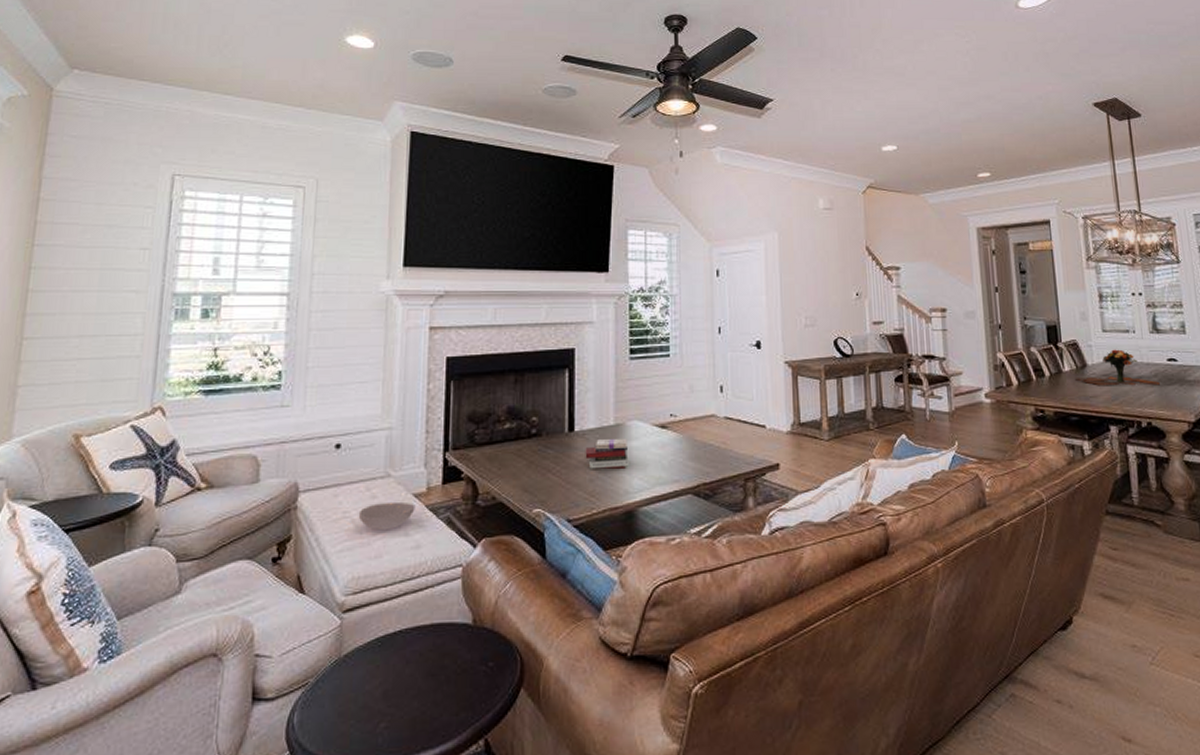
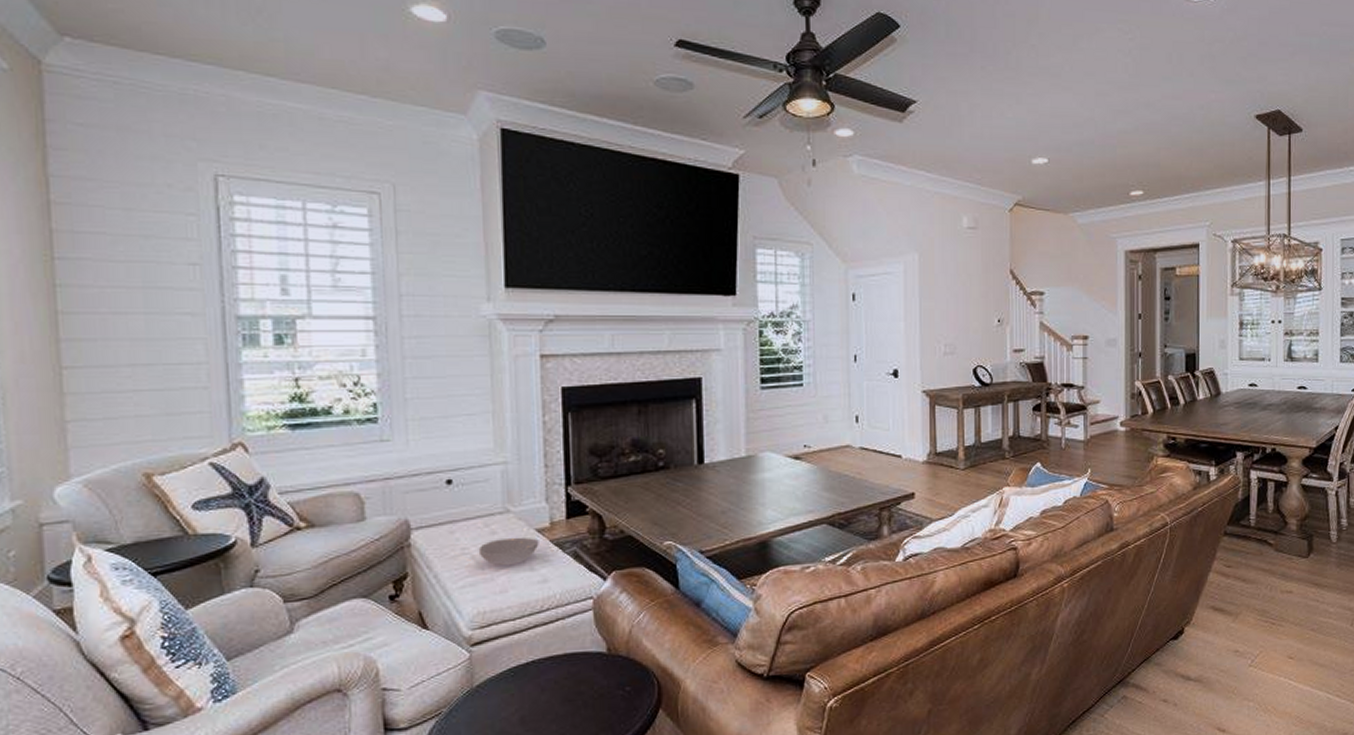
books: present [585,438,629,469] -> none [716,469,762,501]
flower arrangement: present [1074,349,1160,386] -> none [1208,377,1288,414]

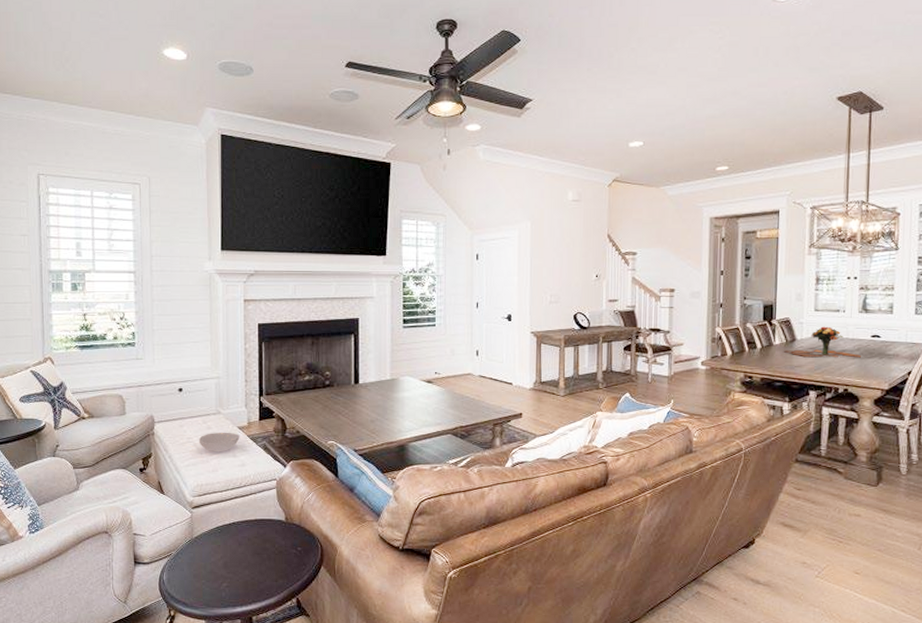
flower arrangement: none [1208,377,1288,414] -> present [783,326,861,358]

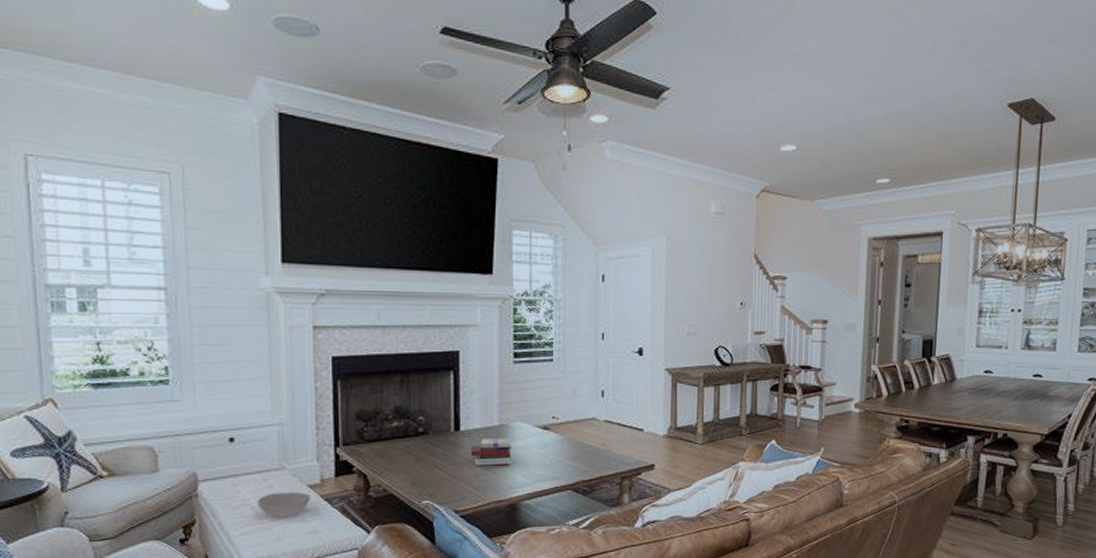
books: none [367,389,402,413] -> present [471,437,512,466]
flower arrangement: present [783,326,861,358] -> none [942,364,1022,400]

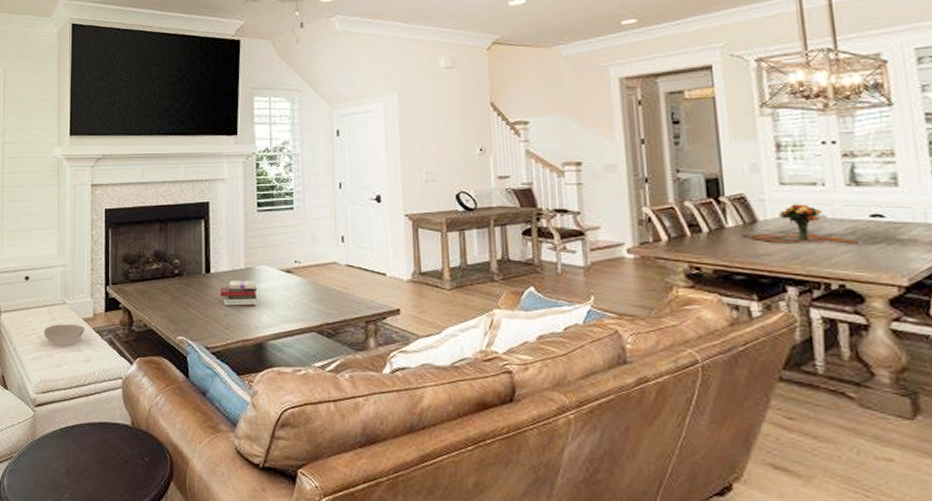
flower arrangement: none [942,364,1022,400] -> present [740,204,859,244]

